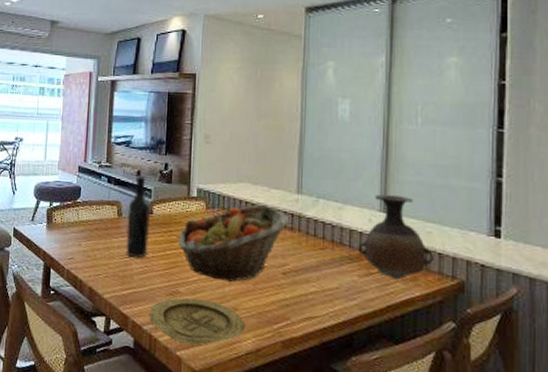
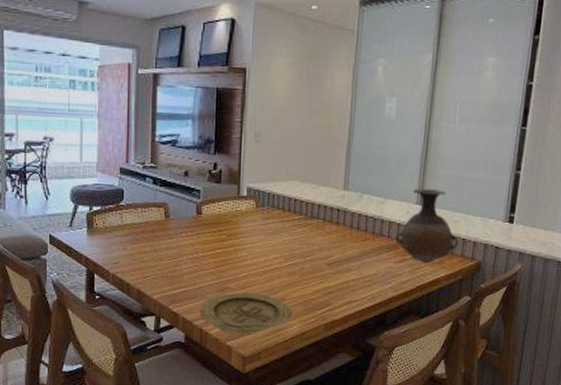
wine bottle: present [126,176,150,258] -> none [174,177,200,259]
fruit basket: present [178,205,290,283] -> none [228,202,336,276]

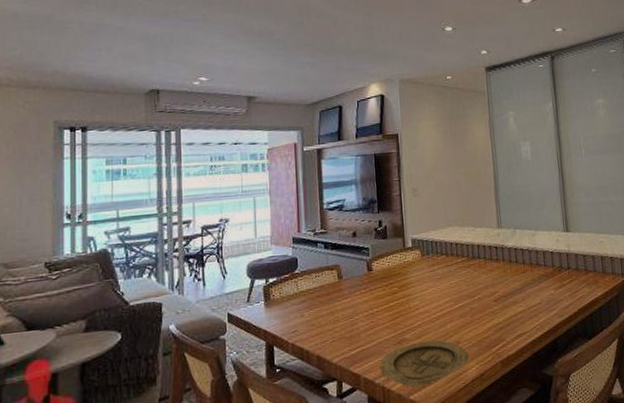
vase: present [395,188,458,264] -> none [551,215,607,286]

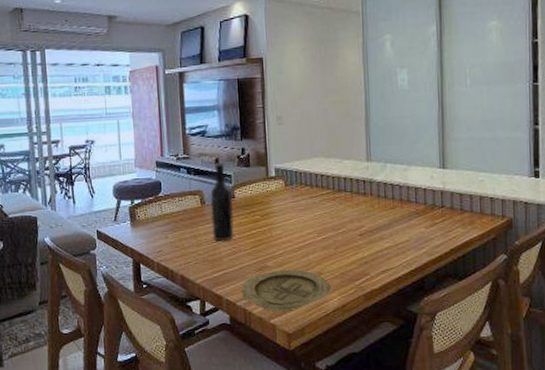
wine bottle: none [347,237,372,317] -> present [210,164,234,242]

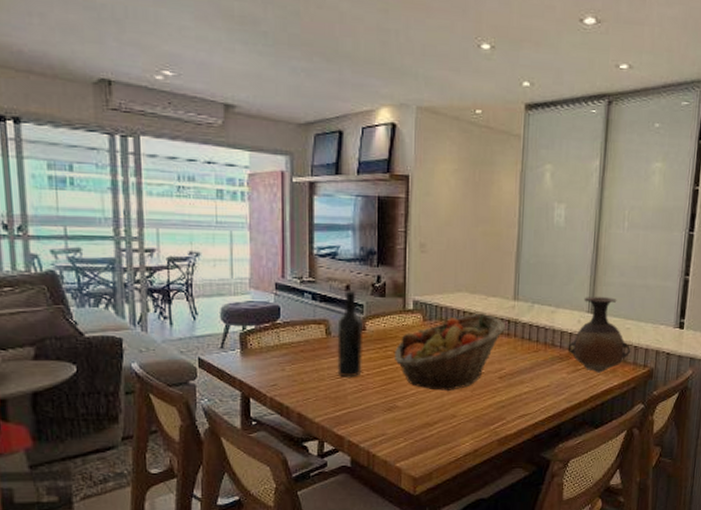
plate: present [241,269,331,312] -> none [366,410,464,455]
fruit basket: none [262,176,362,251] -> present [395,314,507,392]
vase: none [423,151,486,226] -> present [567,296,630,373]

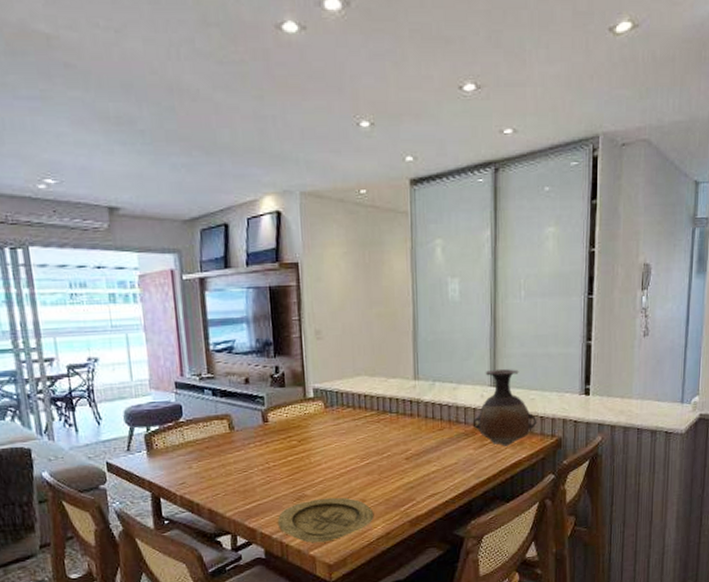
wine bottle: present [337,291,363,378] -> none [239,384,268,470]
plate: none [366,410,464,455] -> present [277,497,374,543]
fruit basket: present [395,314,507,392] -> none [299,396,409,477]

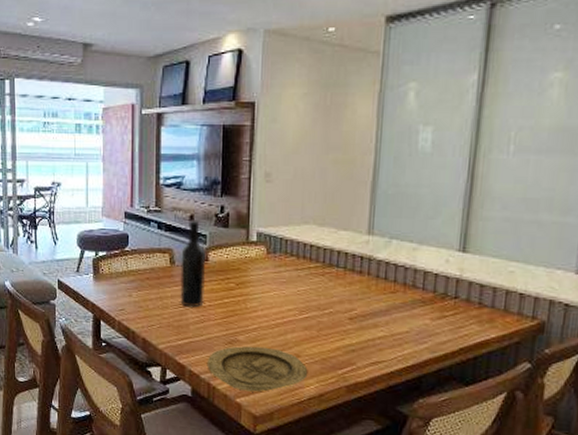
wine bottle: none [239,384,268,470] -> present [180,221,206,308]
vase: present [472,368,536,447] -> none [432,232,514,322]

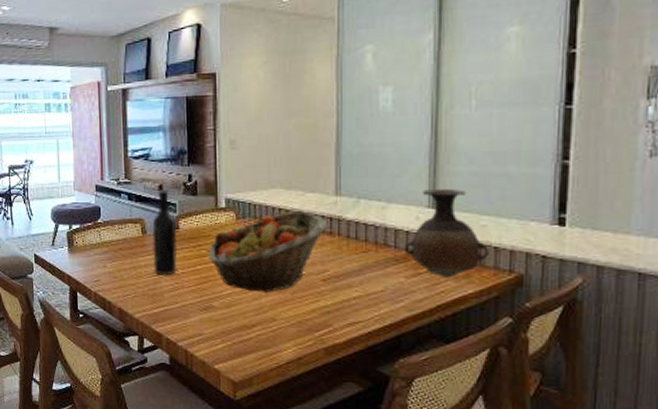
plate: present [206,346,308,392] -> none [183,311,285,358]
fruit basket: none [237,248,359,330] -> present [209,211,328,293]
vase: none [432,232,514,322] -> present [404,188,488,278]

